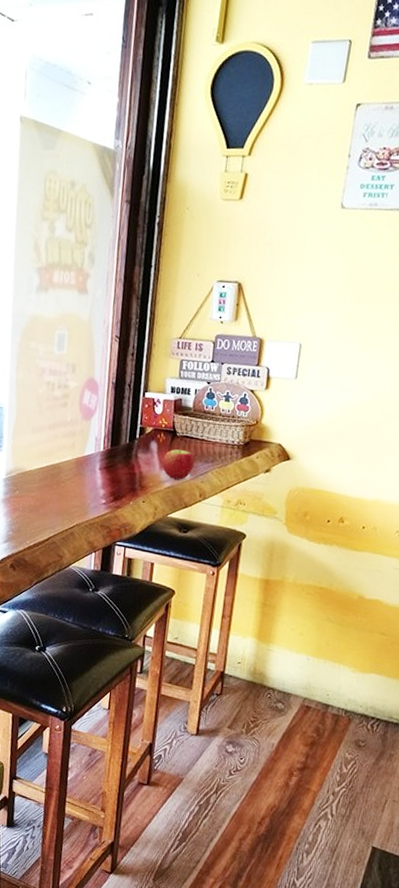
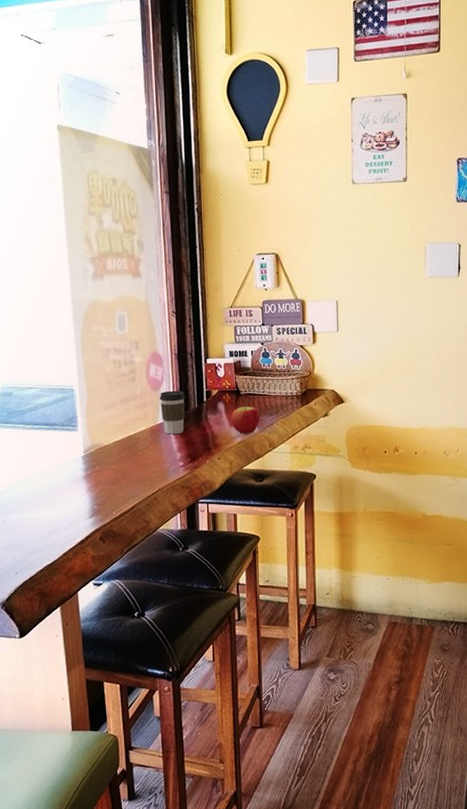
coffee cup: none [89,421,117,470] -> present [159,390,185,435]

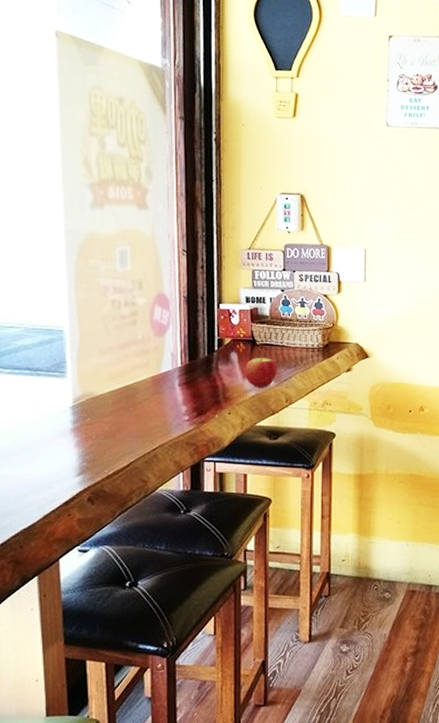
coffee cup: present [159,390,185,435] -> none [164,337,194,386]

